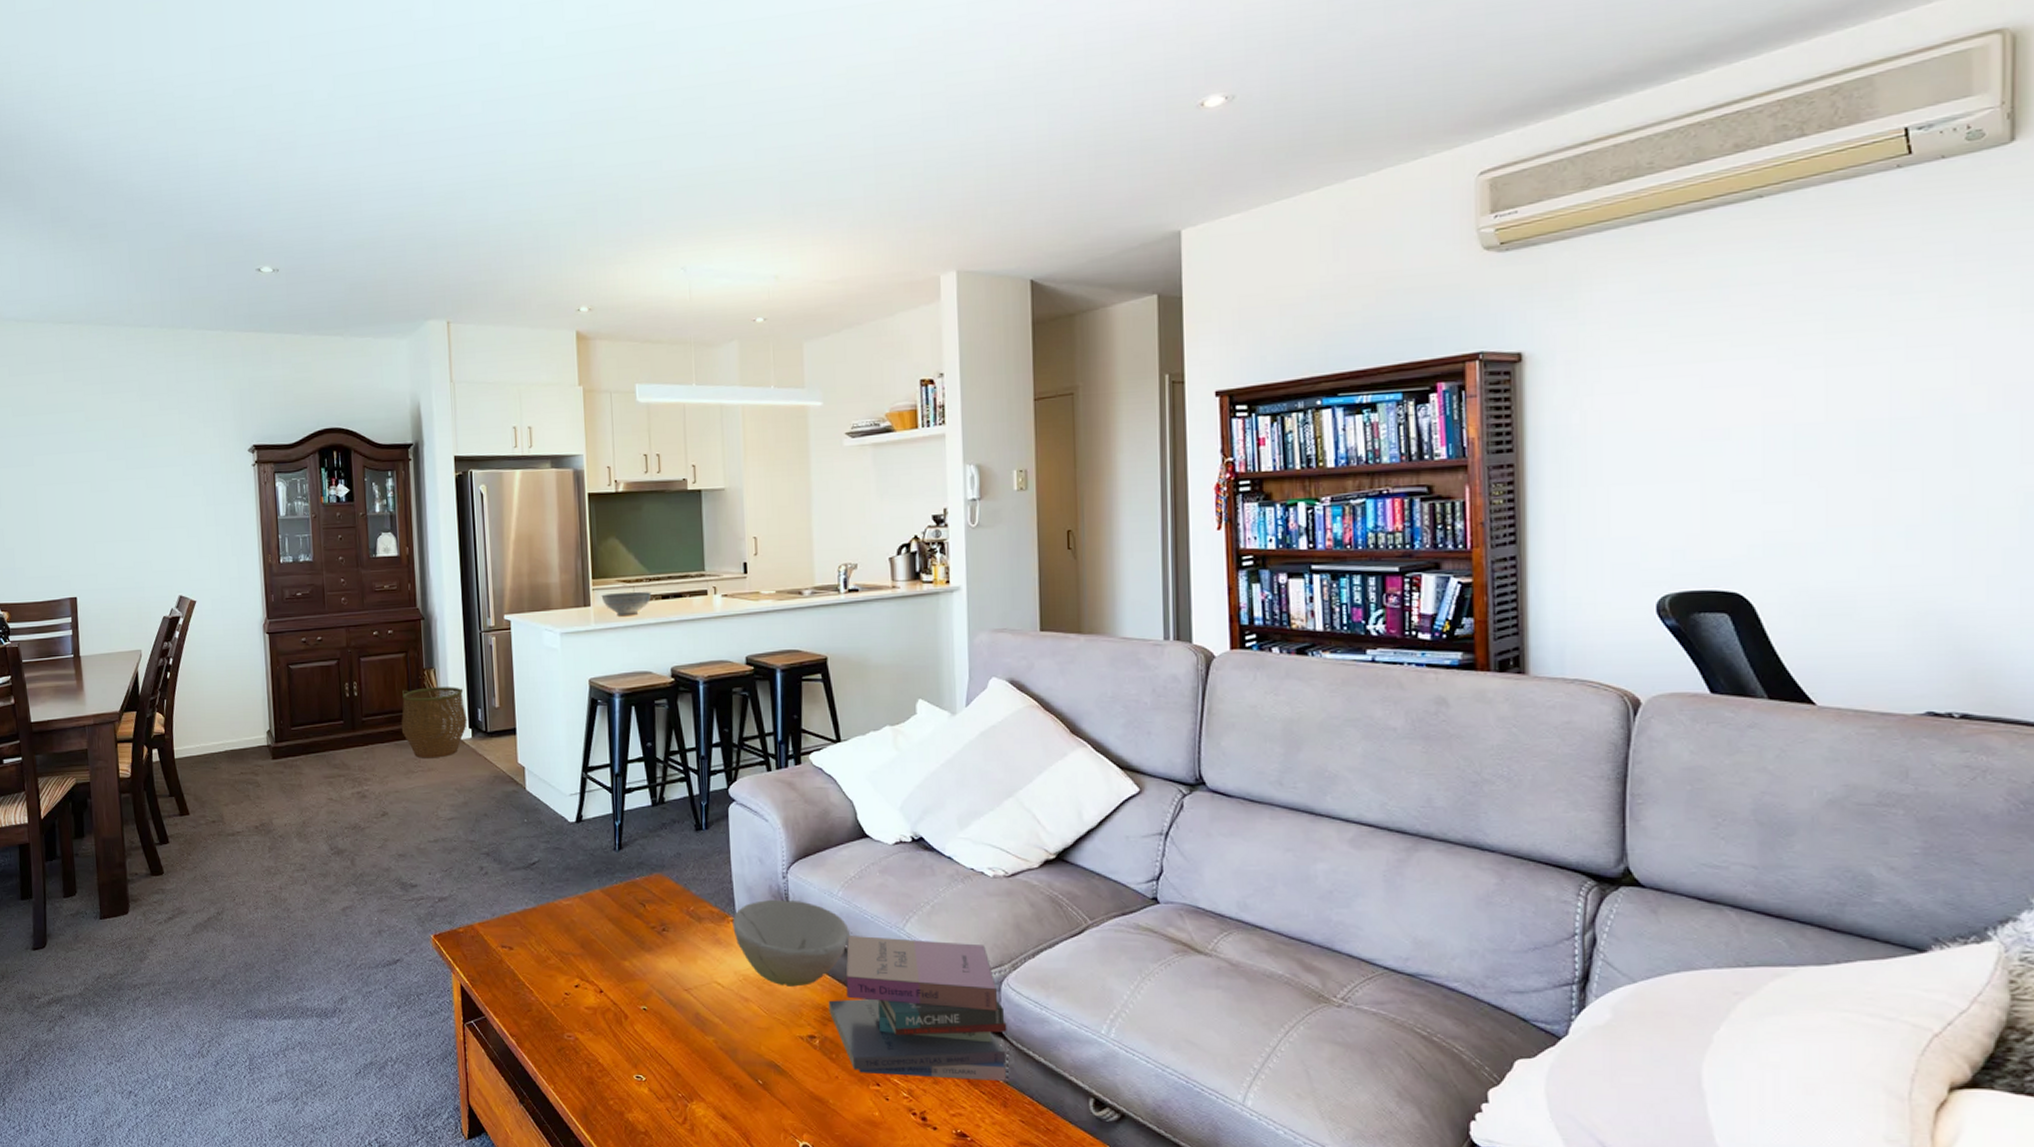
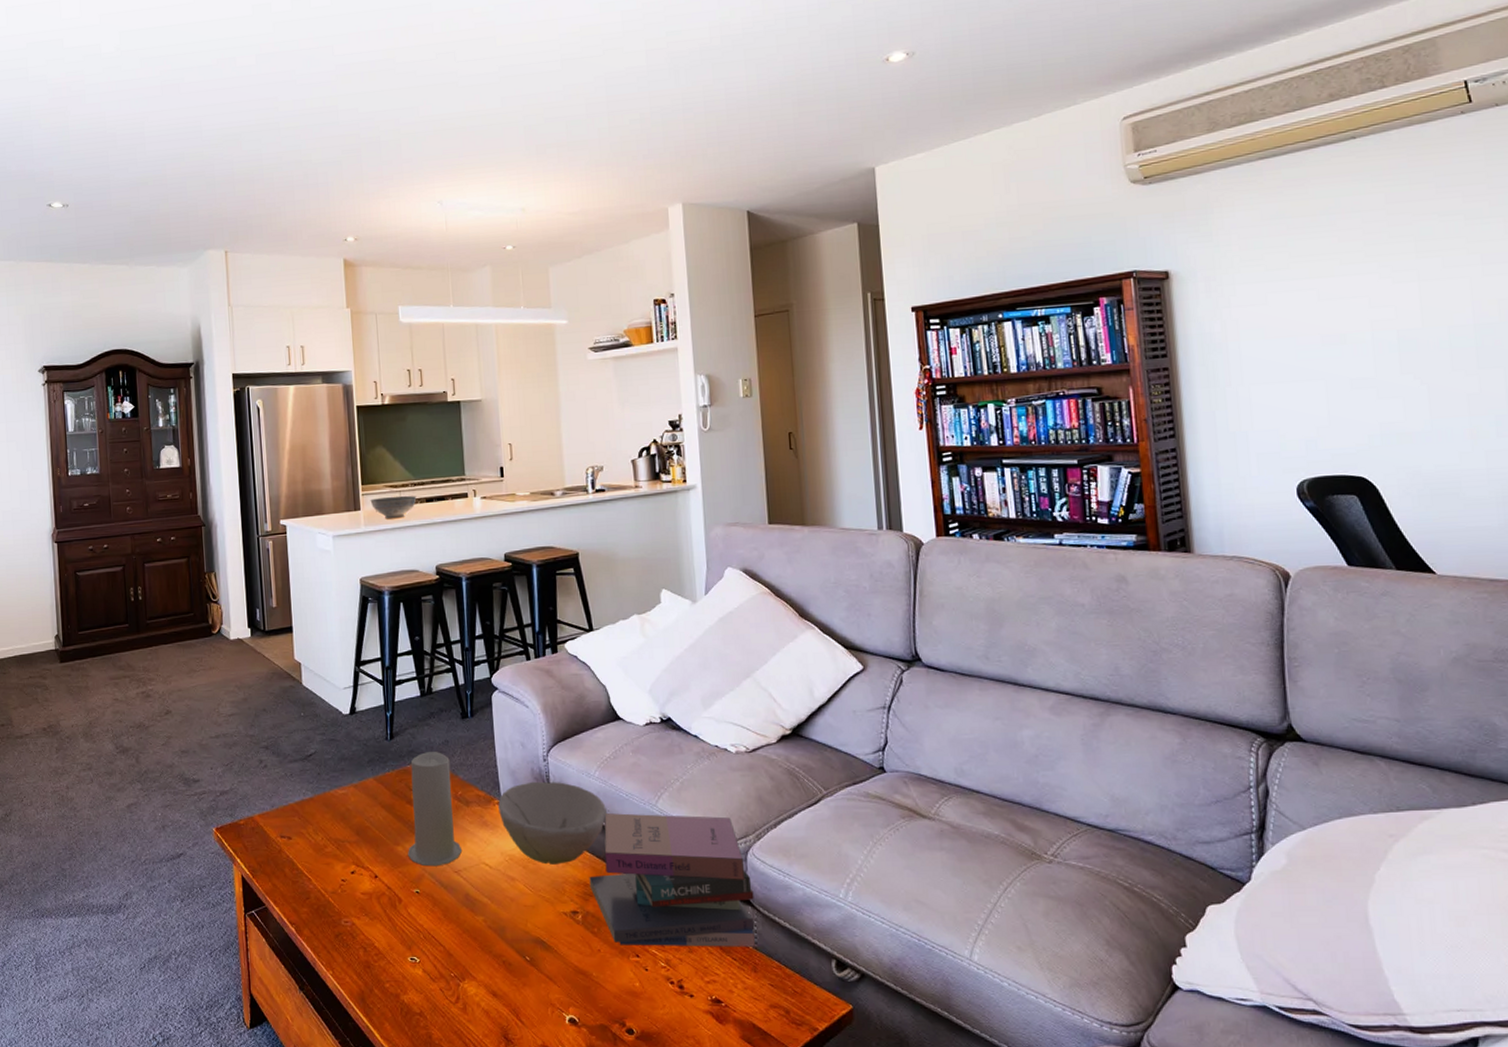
basket: present [401,687,467,758] -> none [183,589,246,658]
candle: none [635,865,694,984] -> present [408,752,463,867]

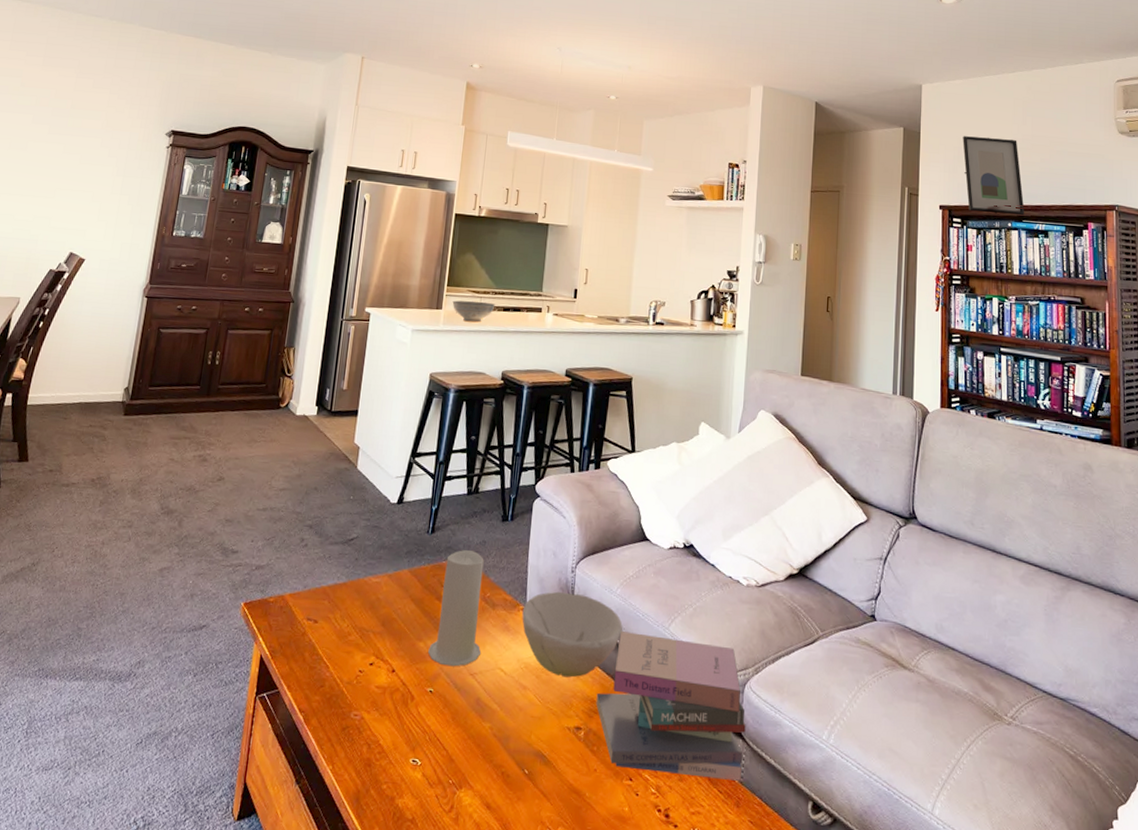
picture frame: none [932,214,1018,308] -> present [962,136,1025,216]

